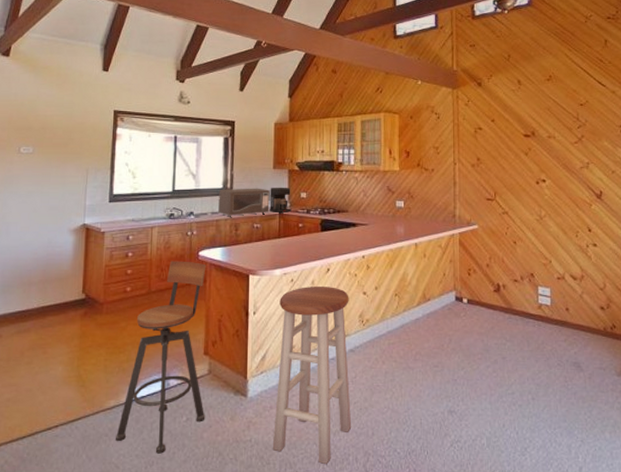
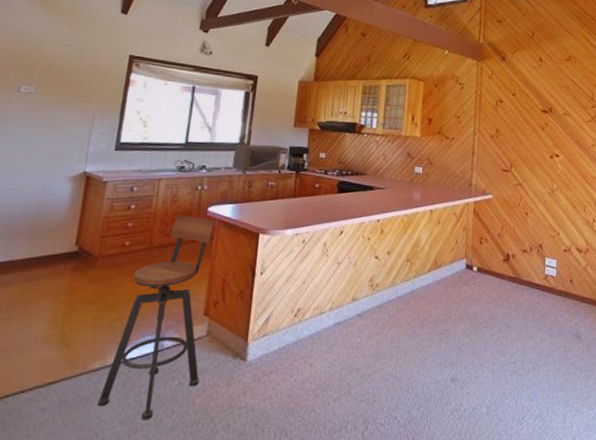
bar stool: present [272,287,352,465] -> none [268,248,361,433]

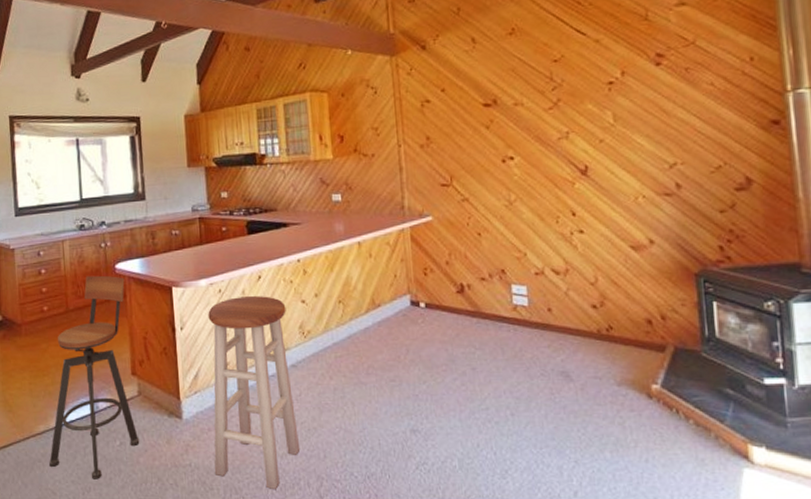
microwave: present [232,144,288,173] -> none [130,190,188,225]
bar stool: none [268,248,361,433] -> present [208,296,301,490]
coffee maker: present [286,145,310,172] -> none [186,187,213,217]

